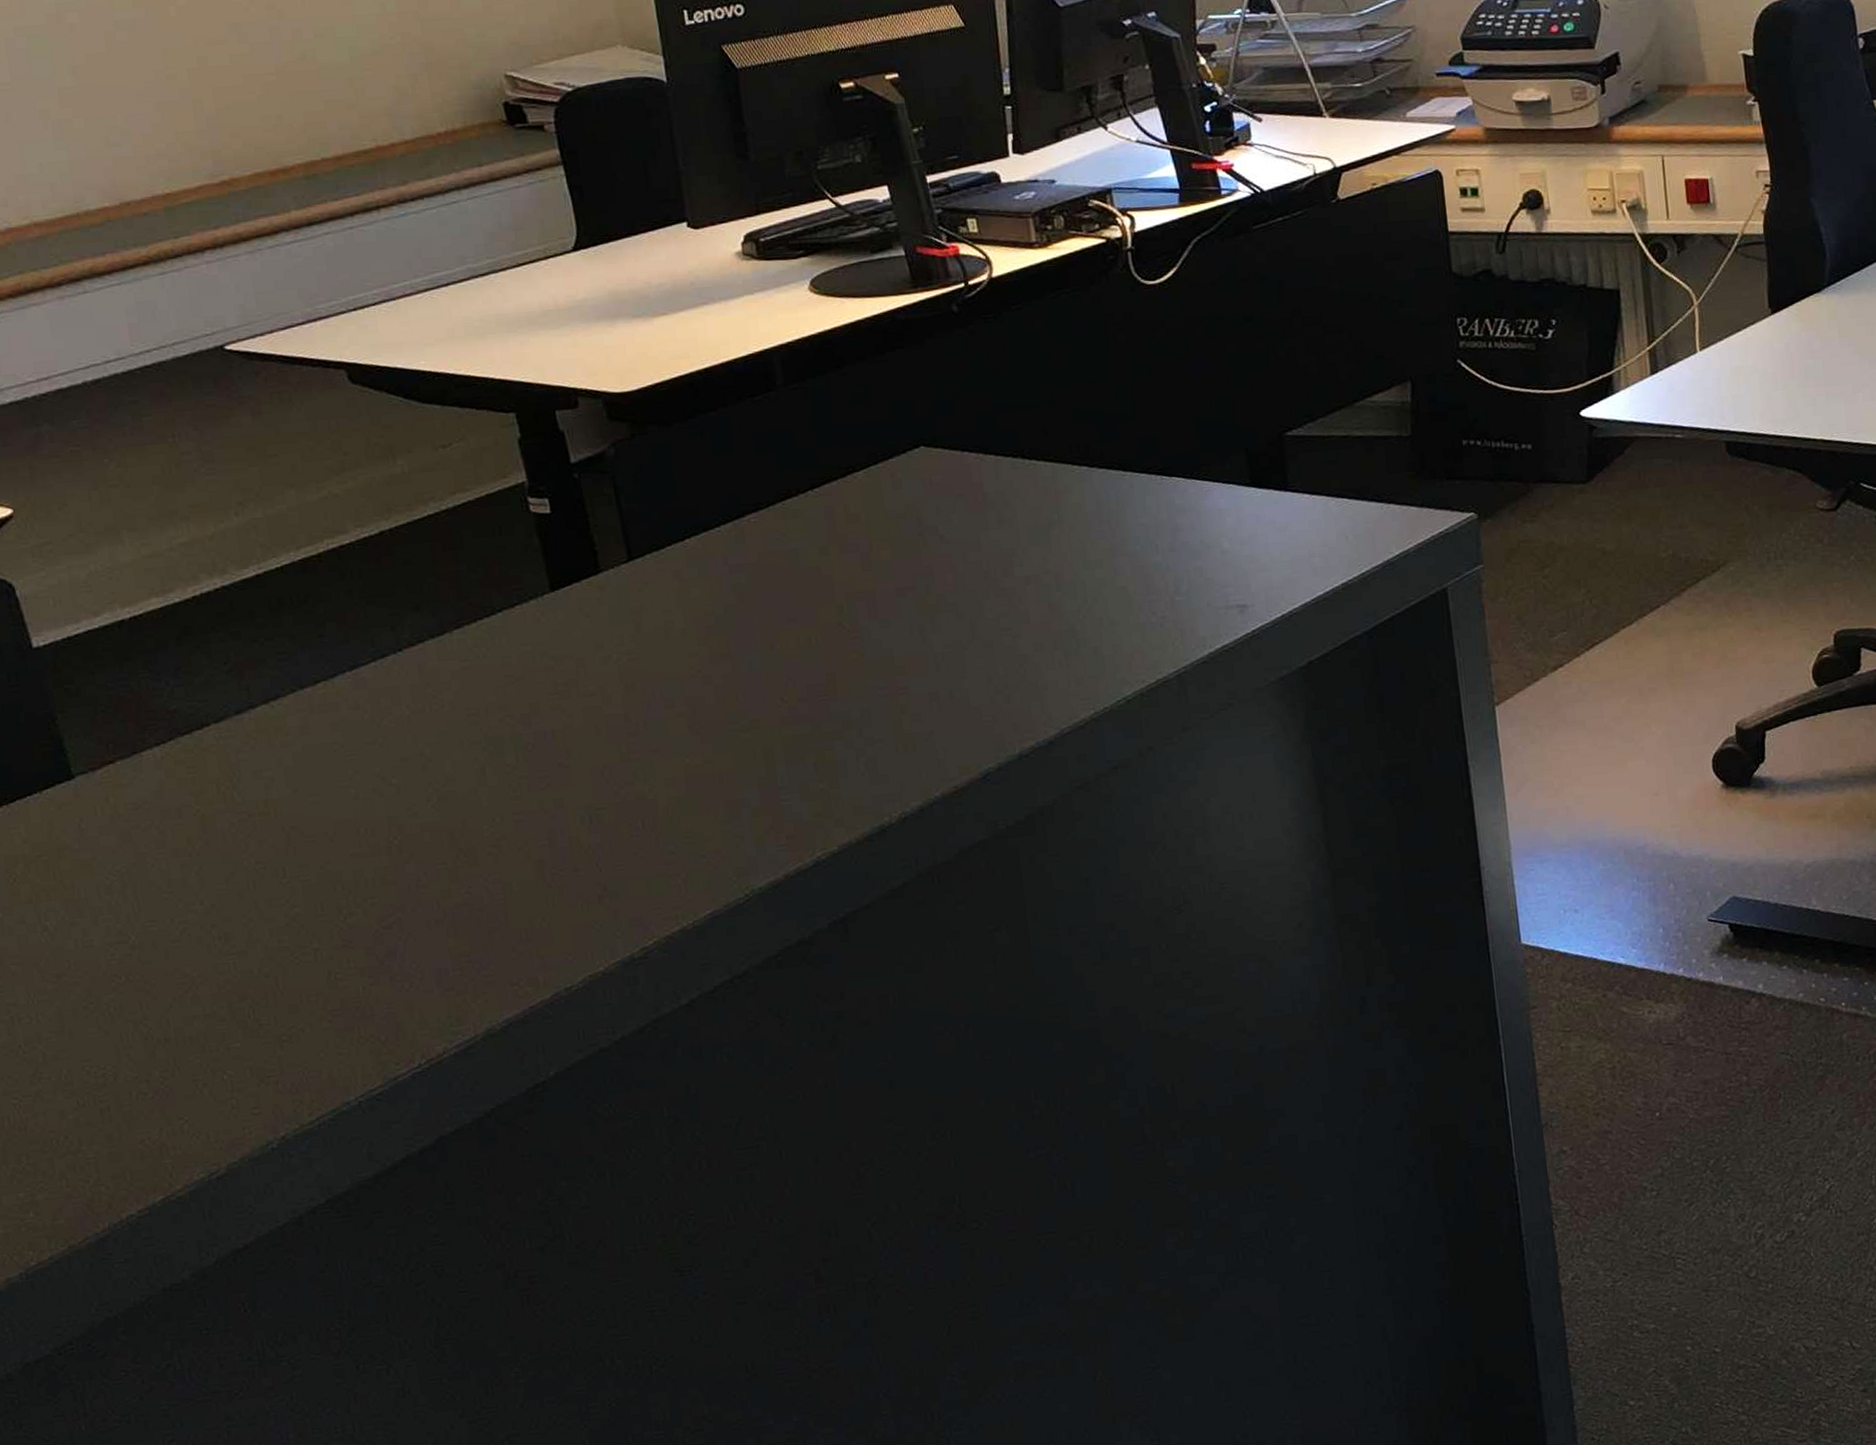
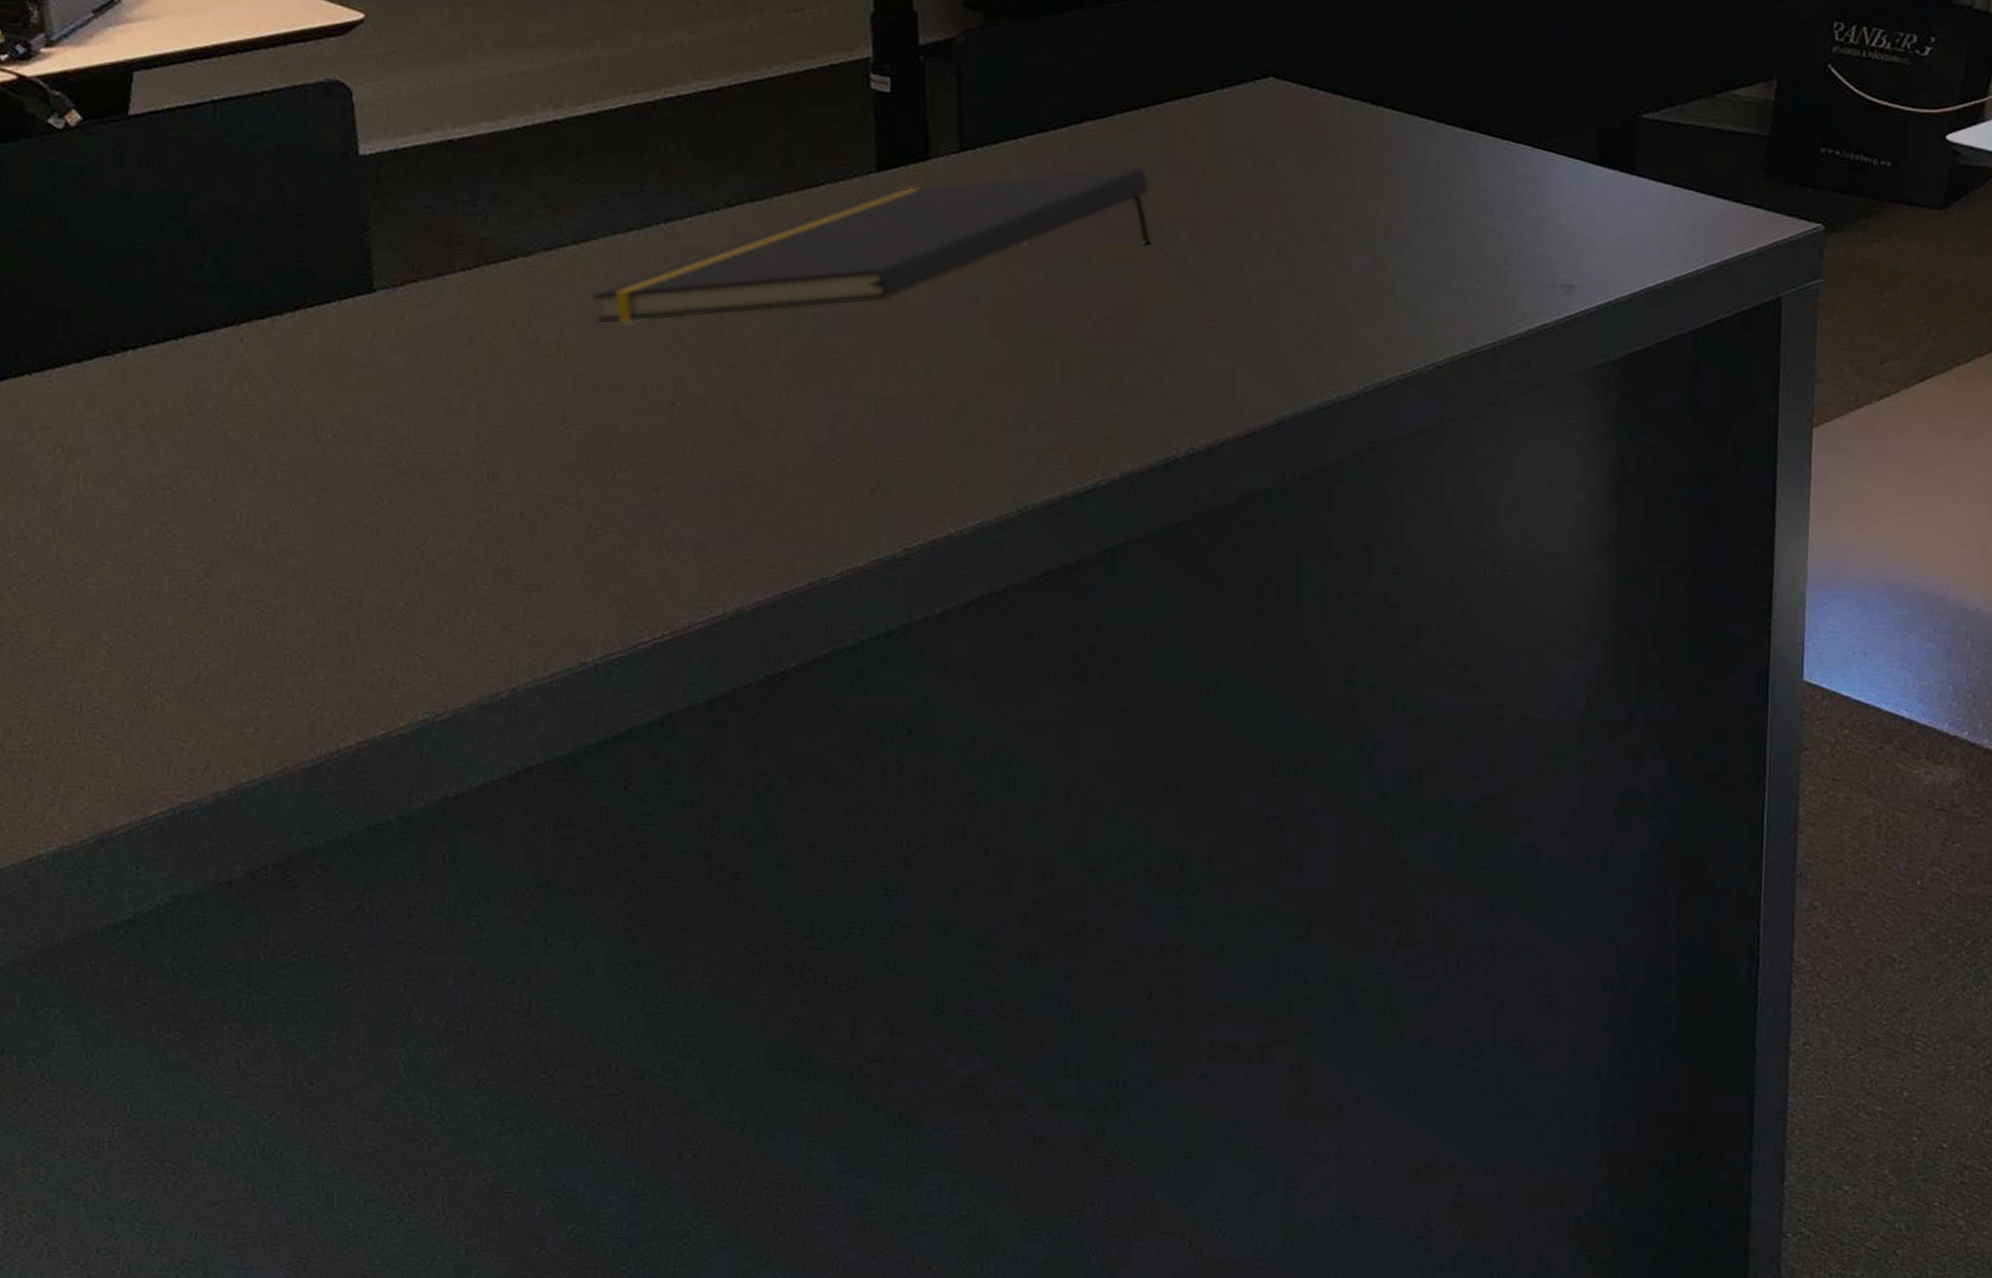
notepad: none [290,551,832,777] -> present [591,167,1152,325]

